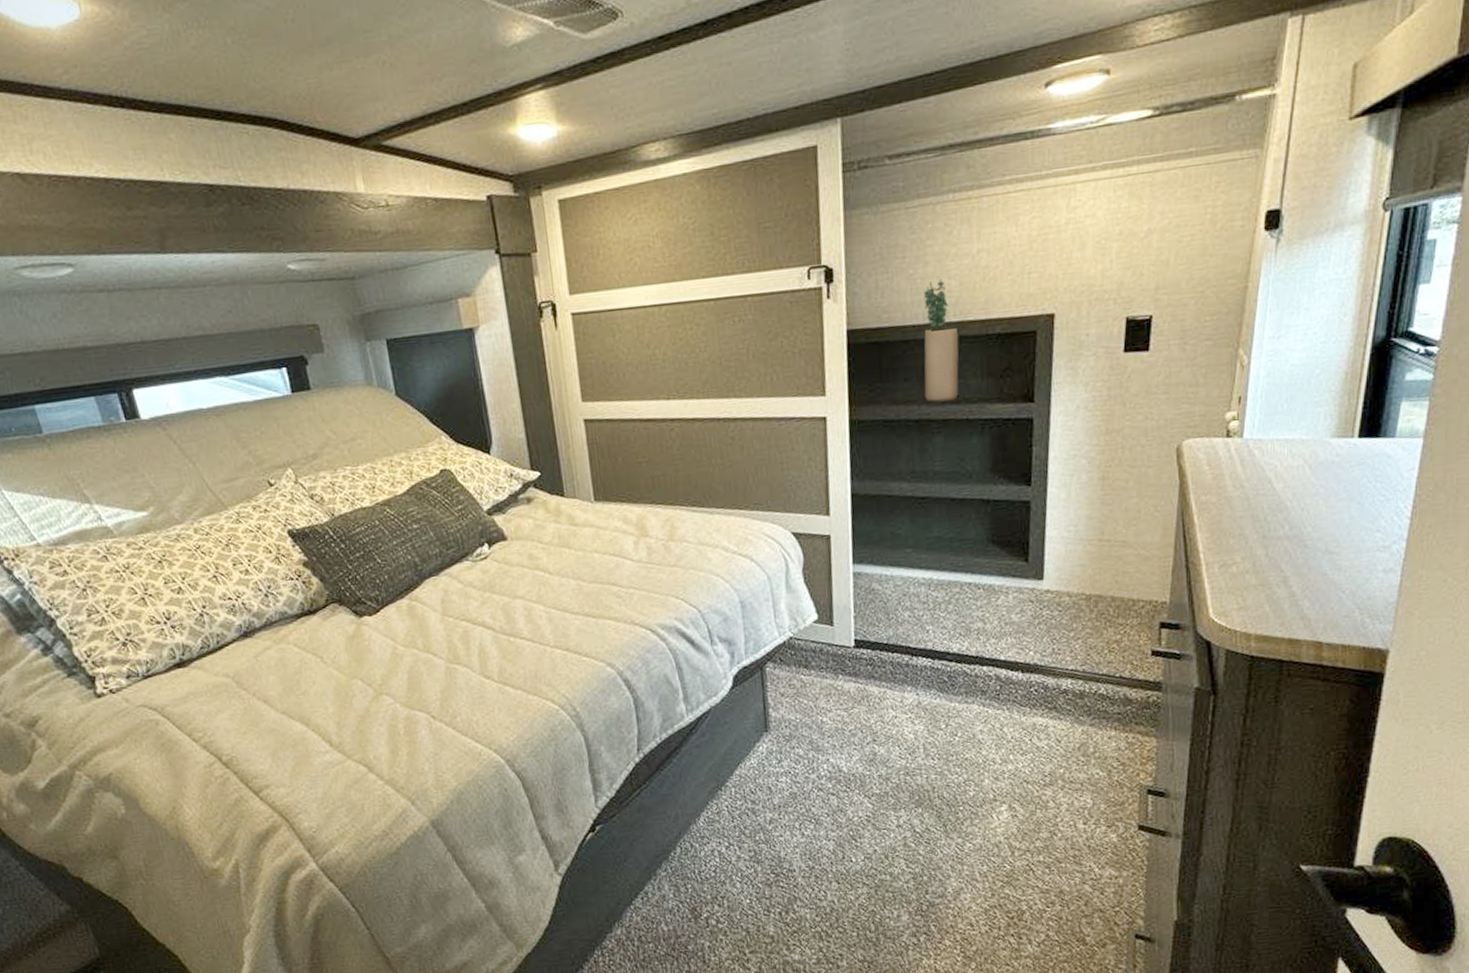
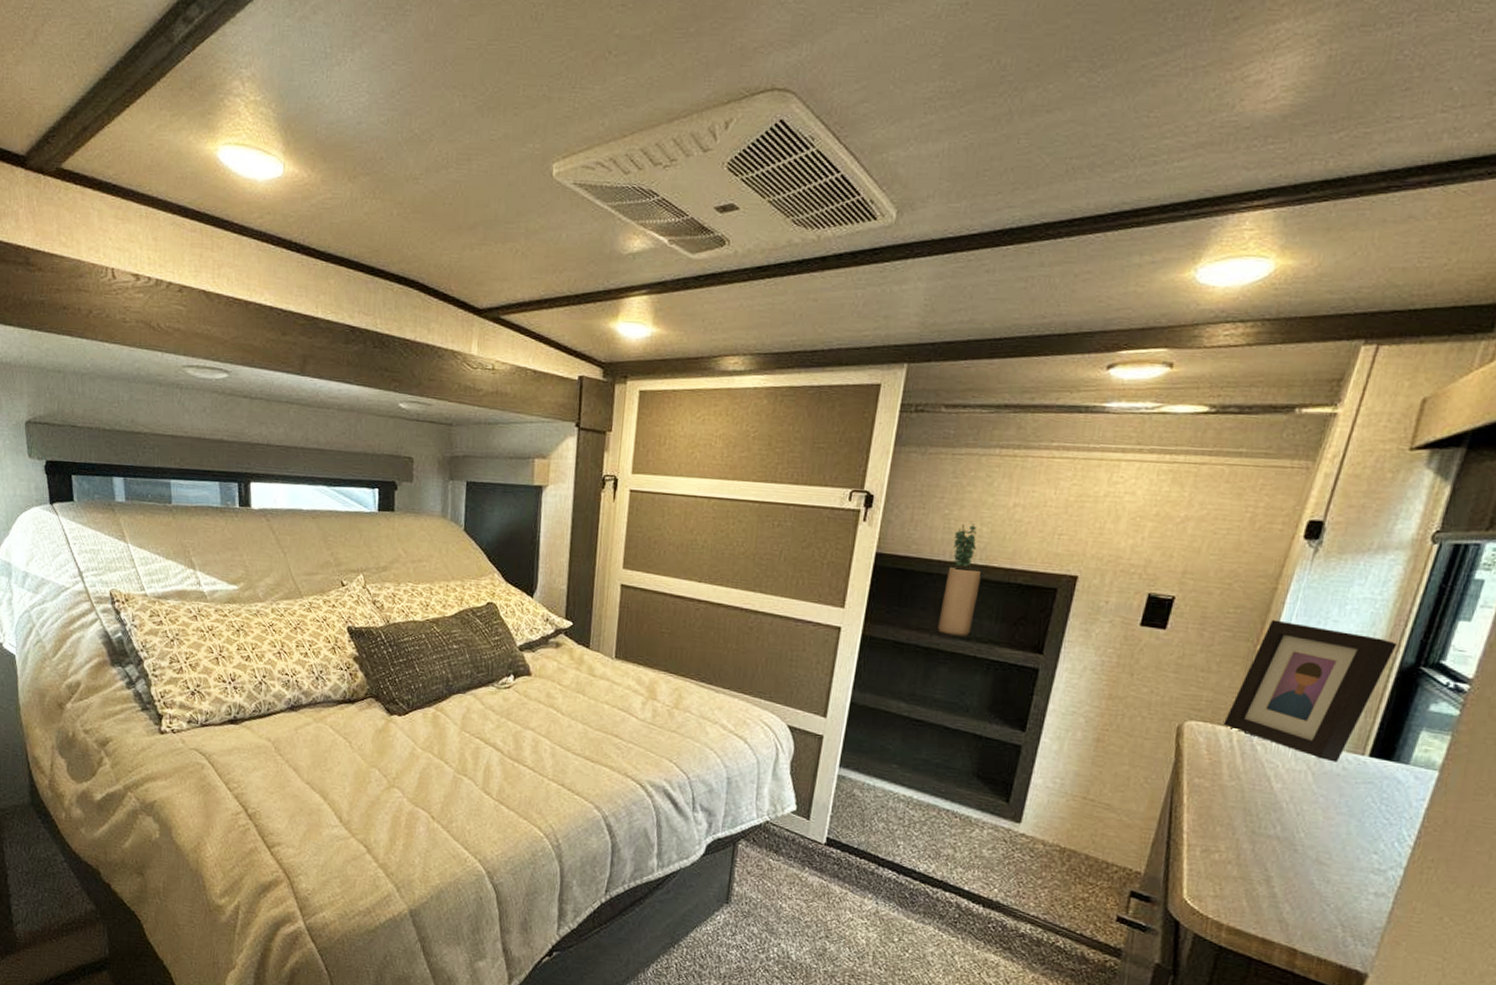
picture frame: none [1219,317,1367,451] -> present [1223,619,1397,763]

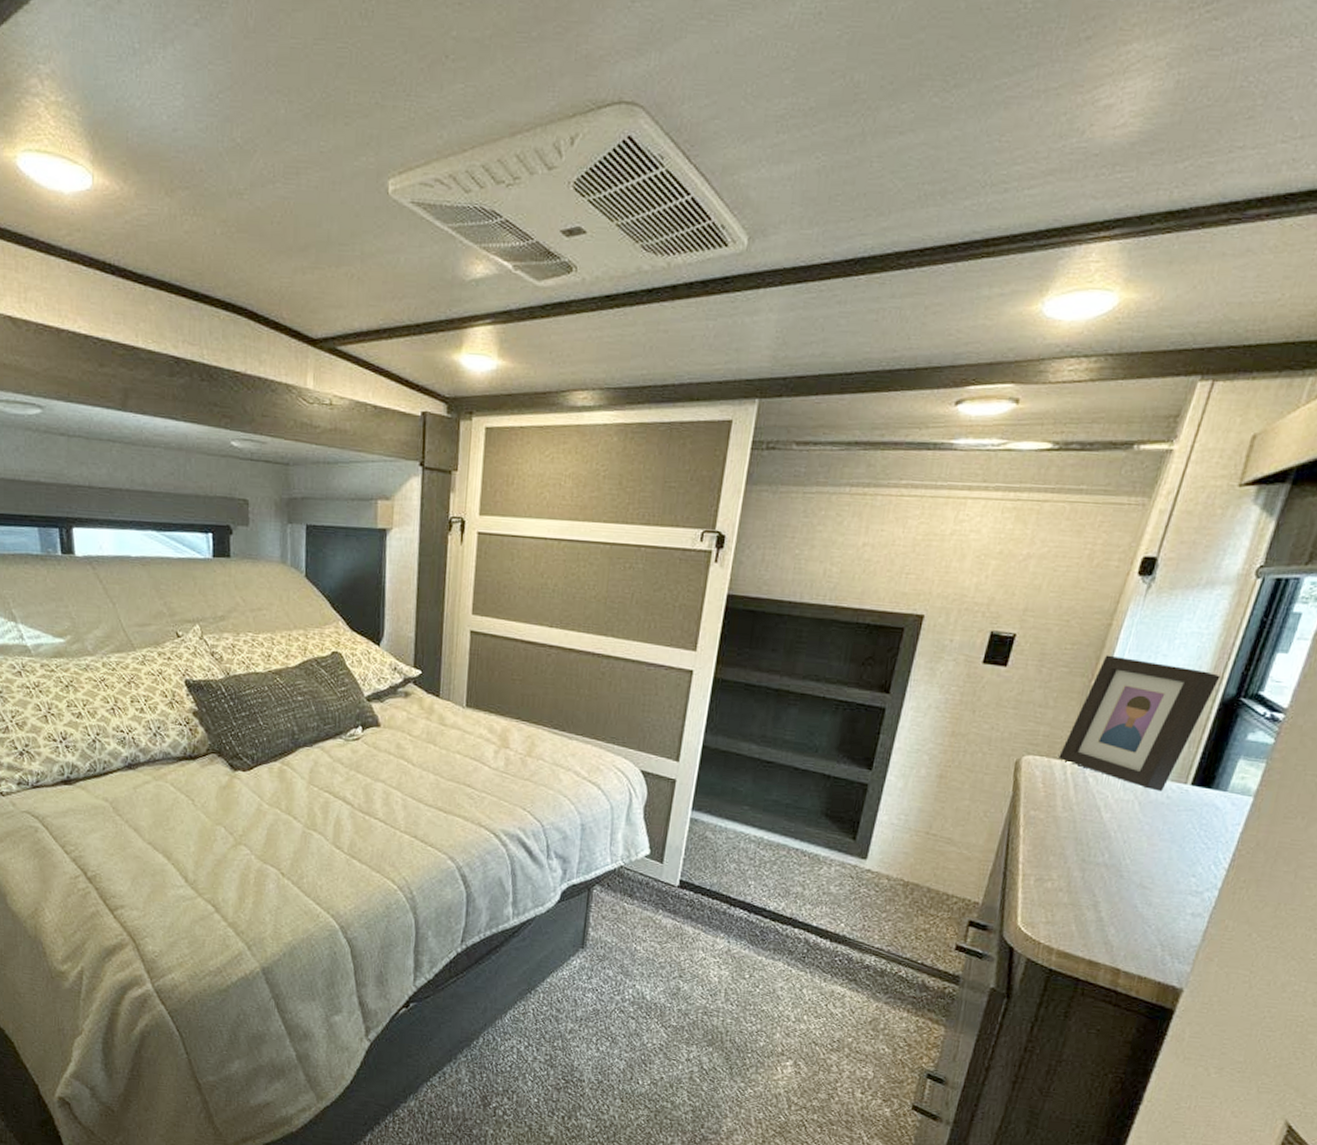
vase: present [937,524,981,637] -> none [788,564,831,678]

